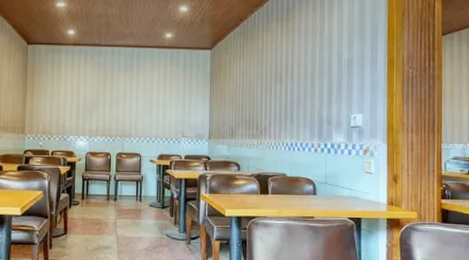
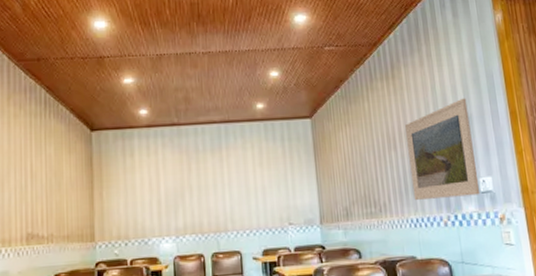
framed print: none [291,44,351,129] -> present [405,98,480,200]

